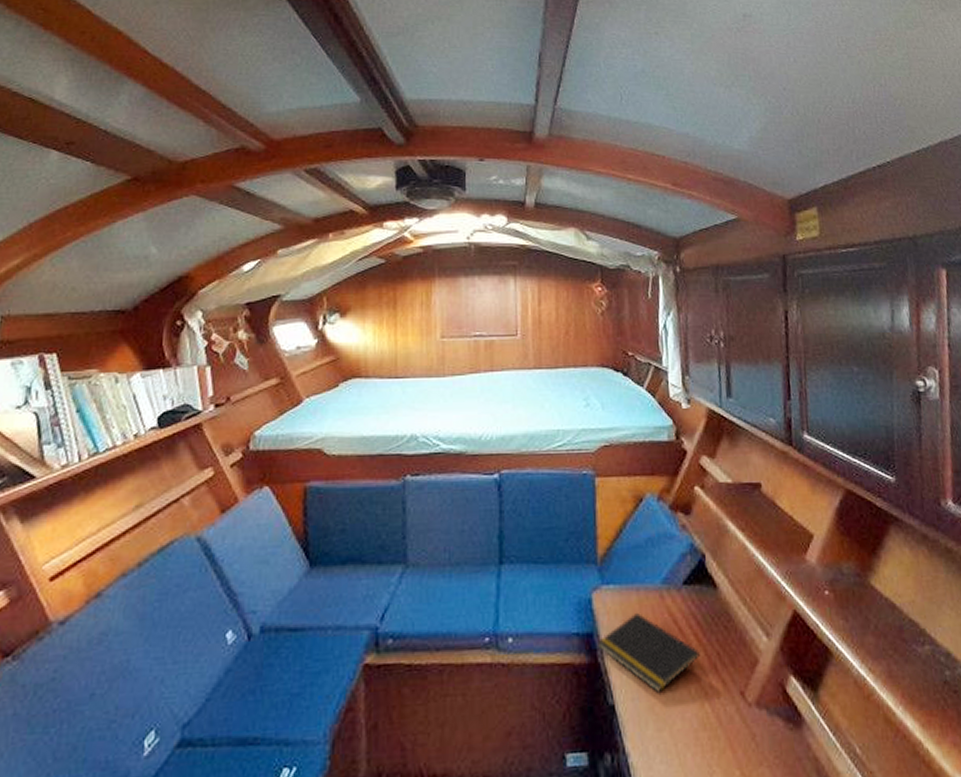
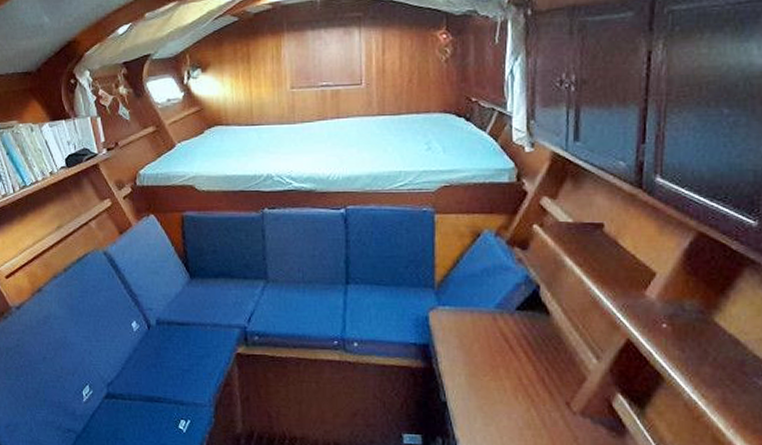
notepad: present [598,612,700,693] -> none [433,330,529,396]

